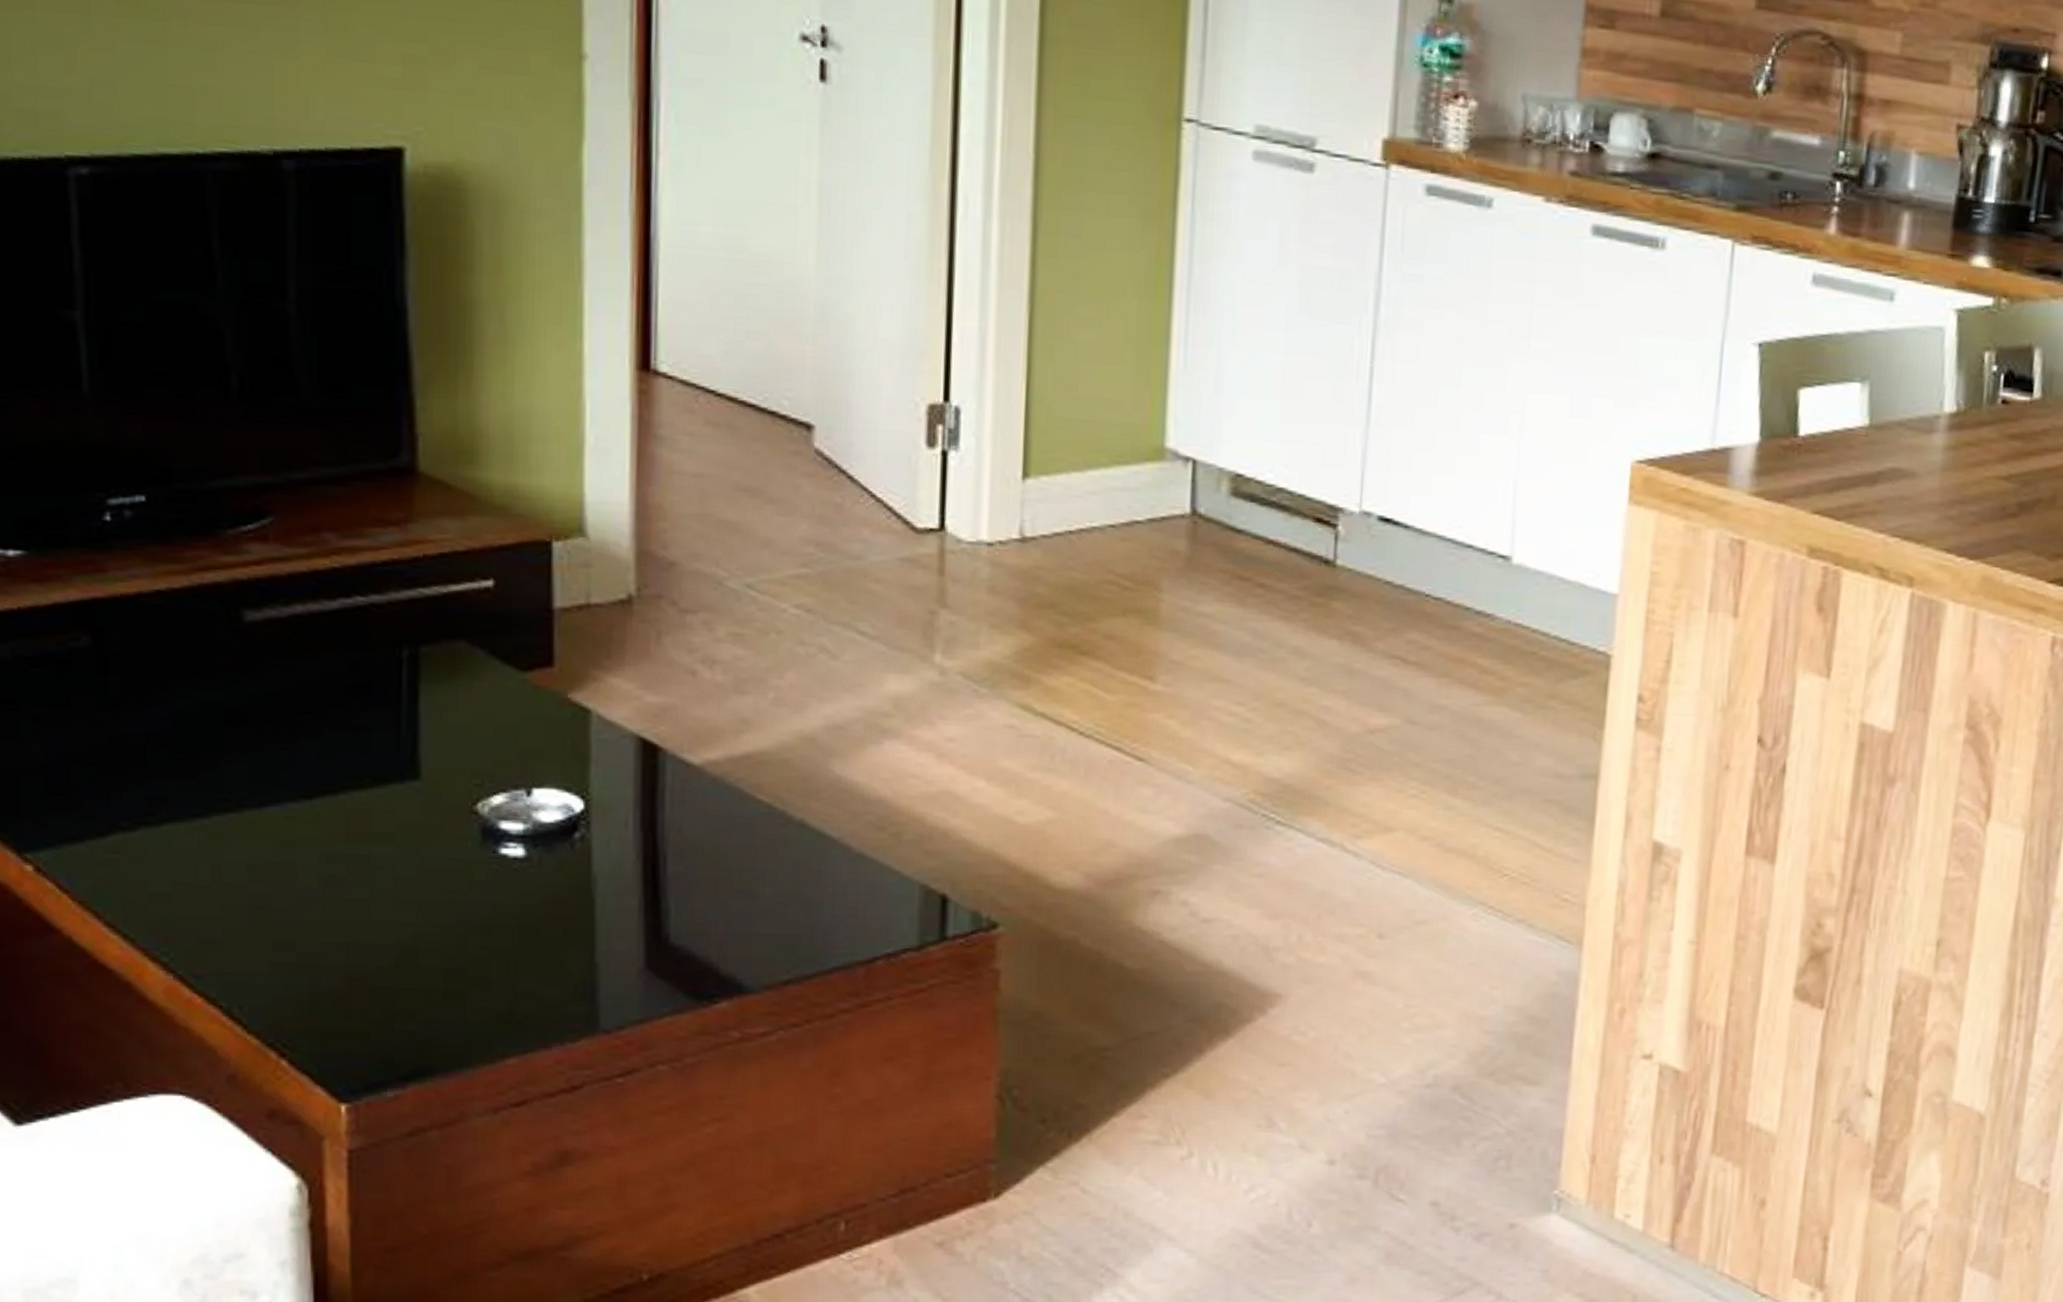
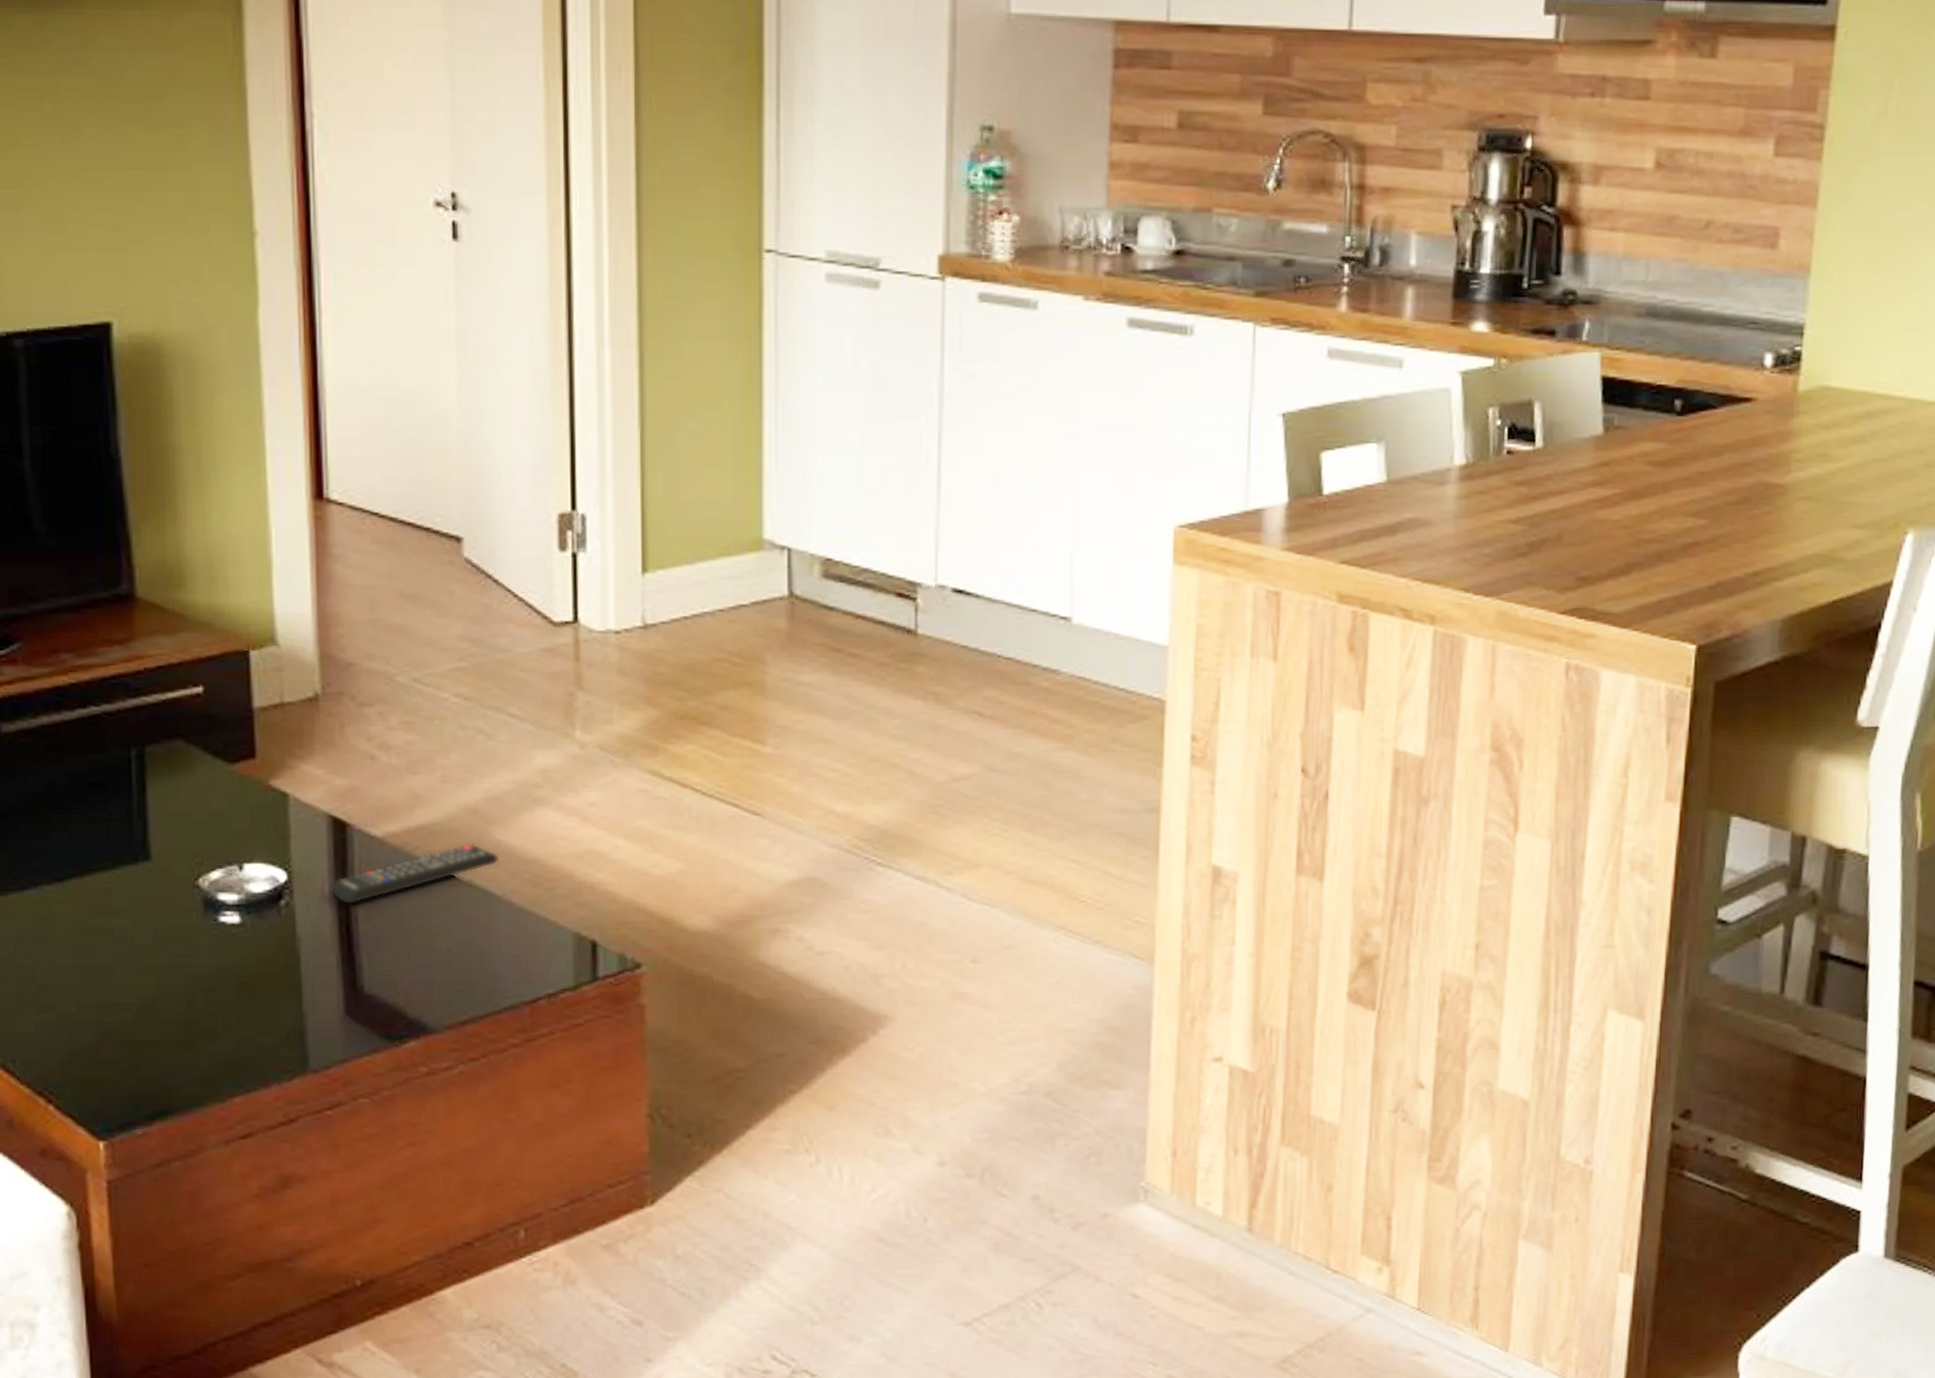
remote control: none [636,777,838,841] -> present [331,843,500,905]

